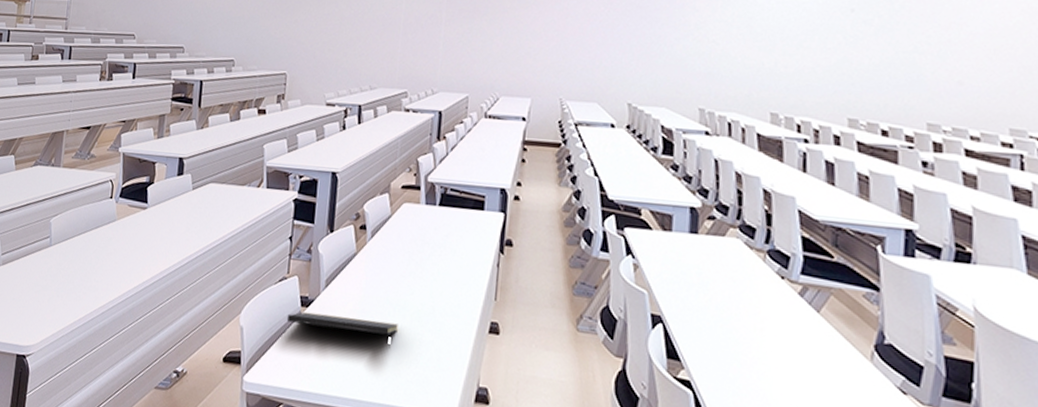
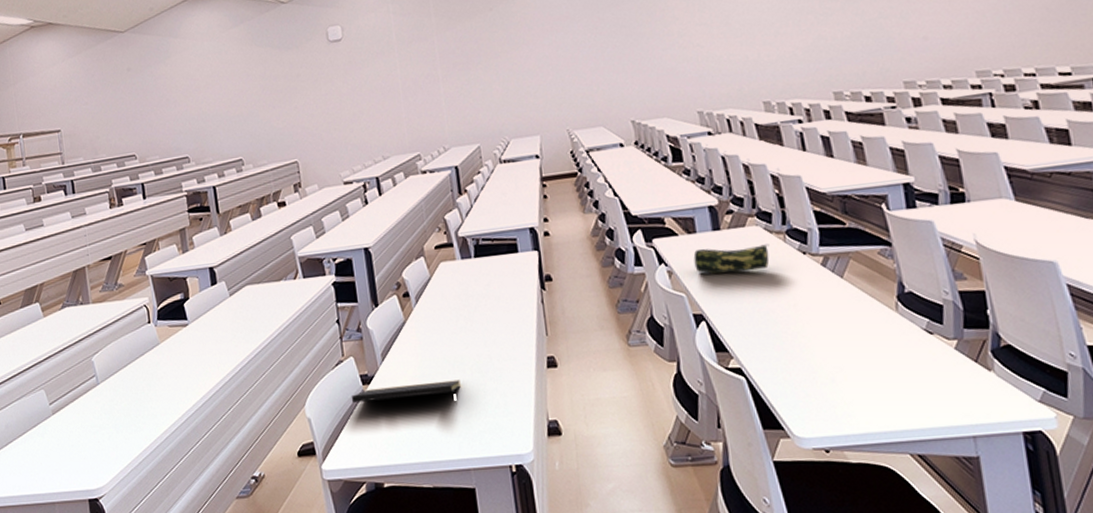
pencil case: none [663,248,747,284] -> present [693,244,770,274]

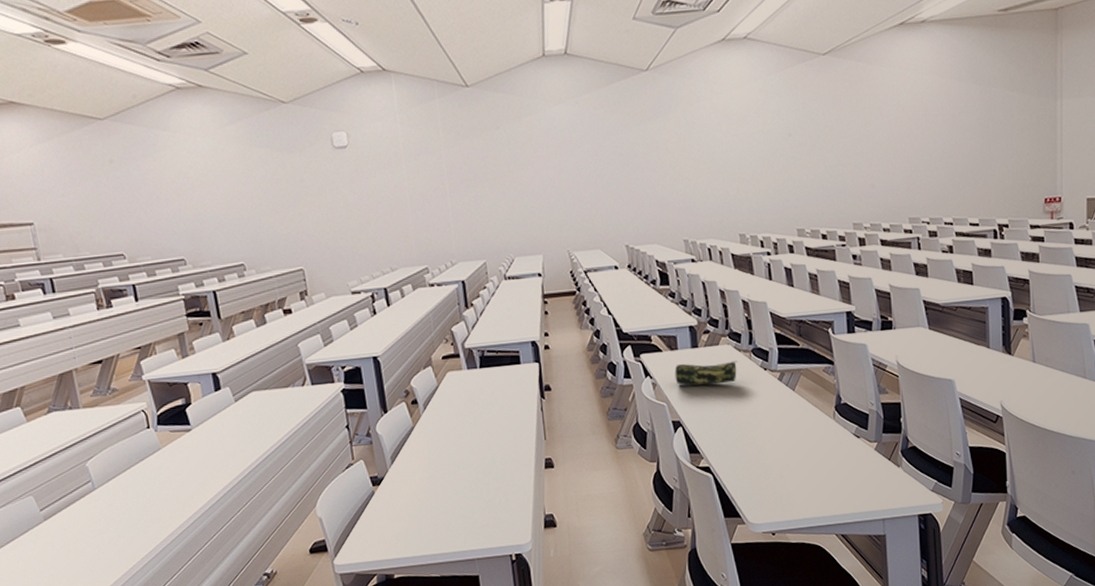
notepad: present [351,380,461,405] -> none [361,480,466,503]

